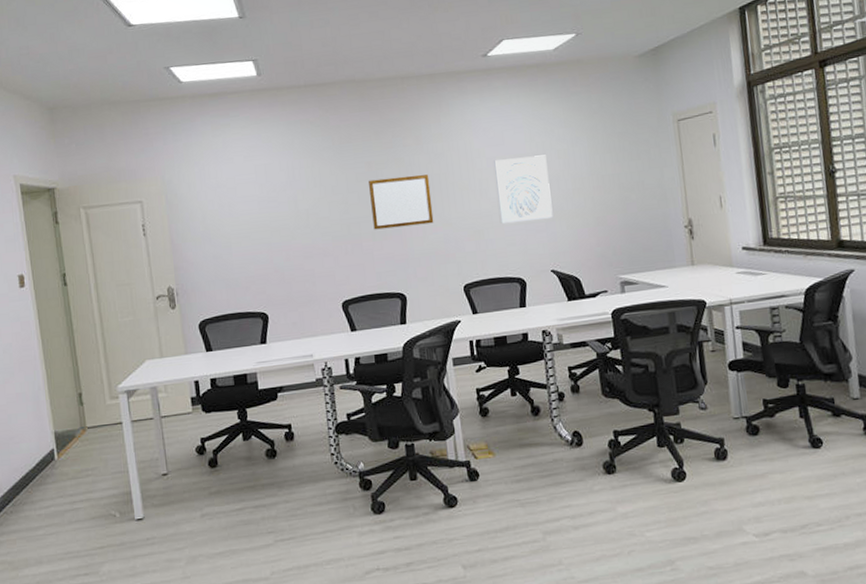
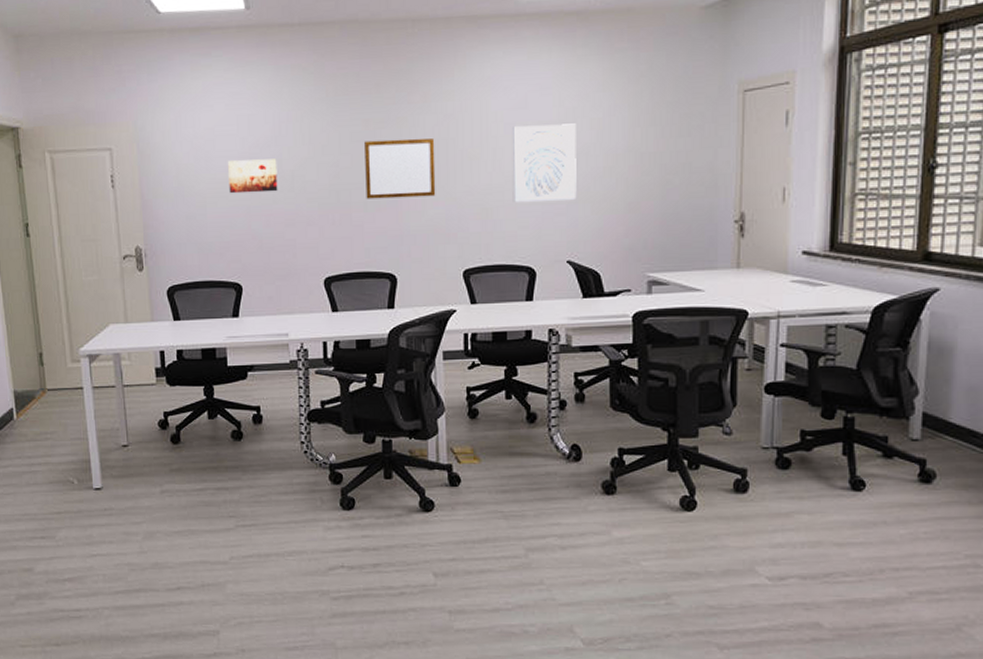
wall art: none [248,200,295,234] -> present [227,159,278,194]

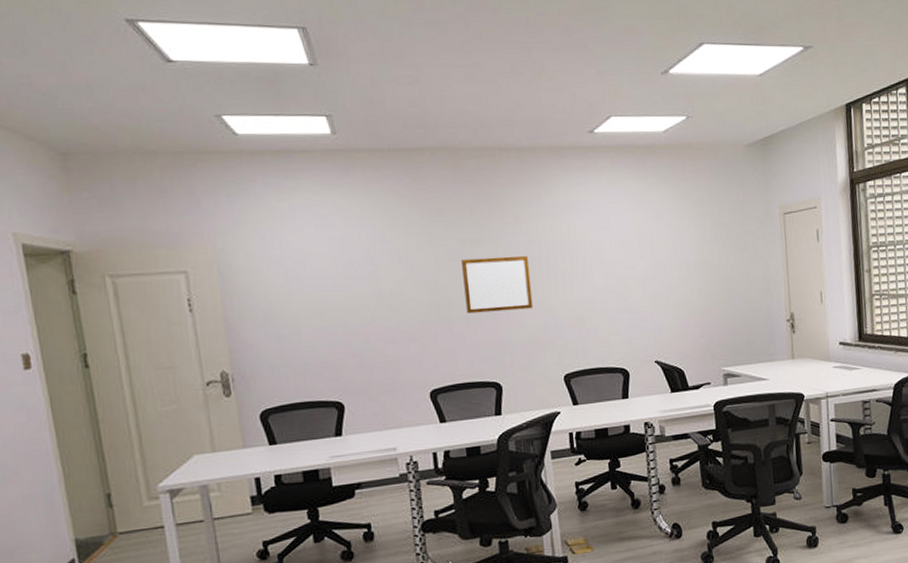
wall art: present [227,159,278,194] -> none [320,278,377,314]
wall art: present [512,123,577,202] -> none [598,241,659,311]

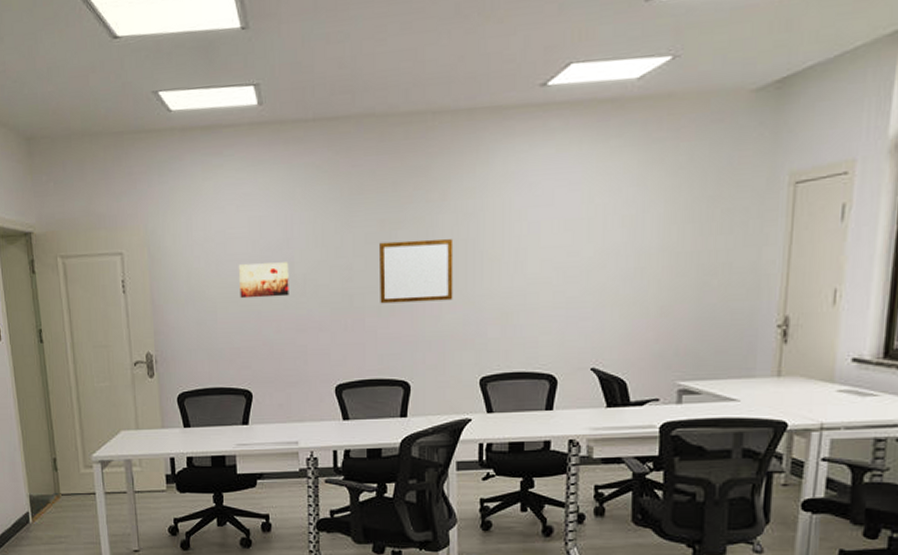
wall art: none [320,278,377,314] -> present [238,262,289,299]

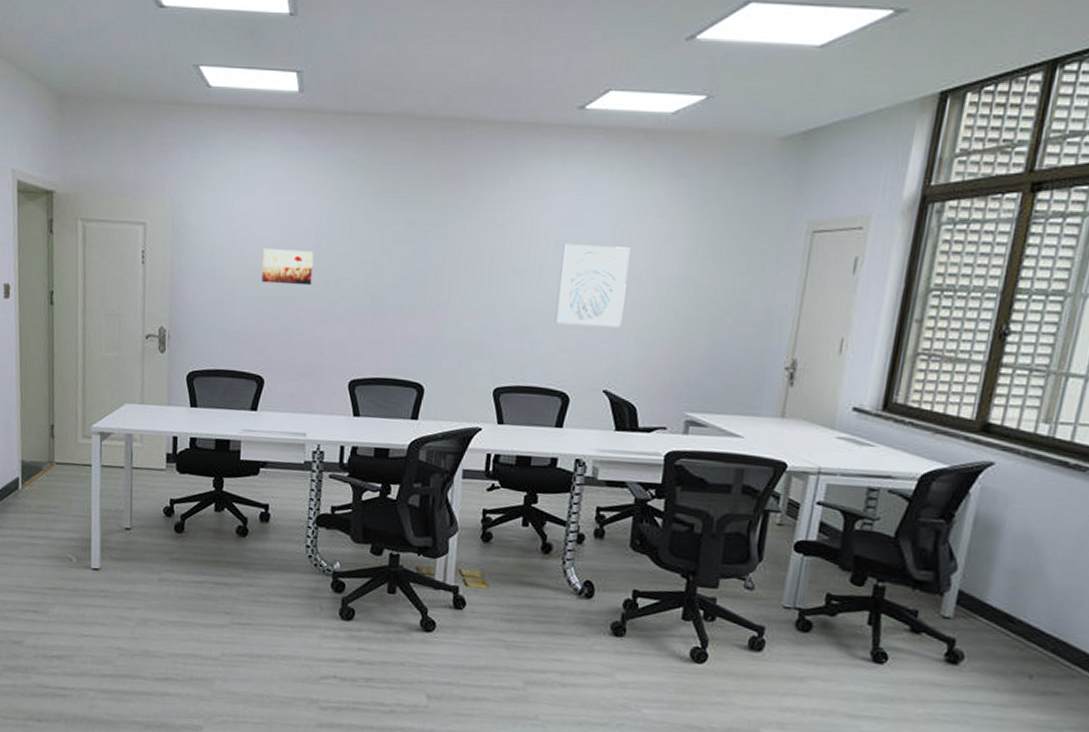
writing board: present [380,239,454,304] -> none [402,242,480,308]
wall art: none [534,221,606,306] -> present [554,244,630,327]

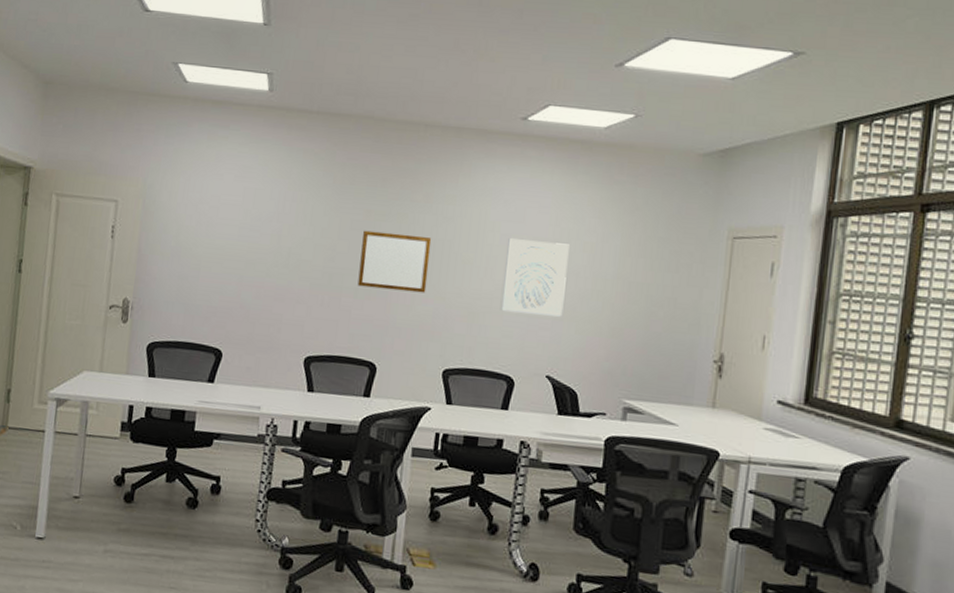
wall art: present [262,249,314,286] -> none [225,229,276,266]
writing board: none [402,242,480,308] -> present [357,230,432,293]

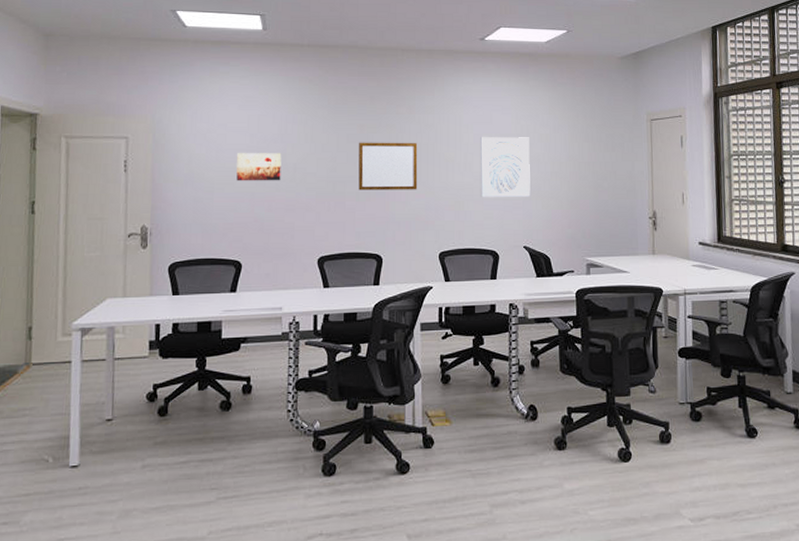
wall art: none [225,229,276,266] -> present [236,153,282,181]

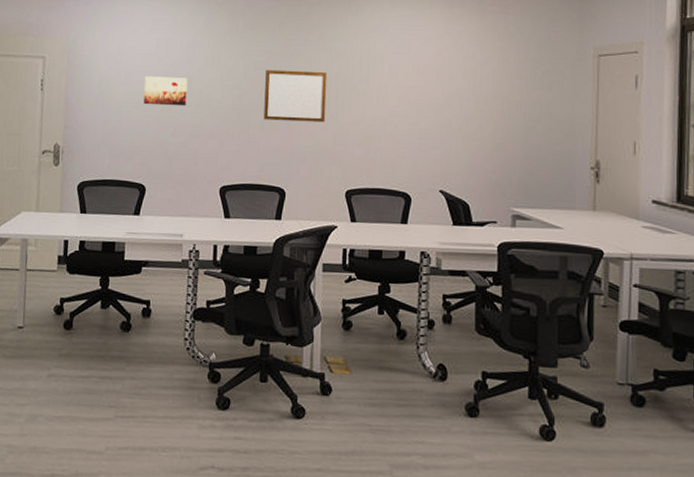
wall art: present [480,137,531,197] -> none [393,69,452,136]

